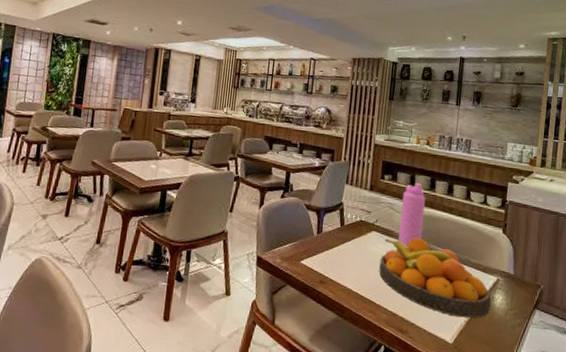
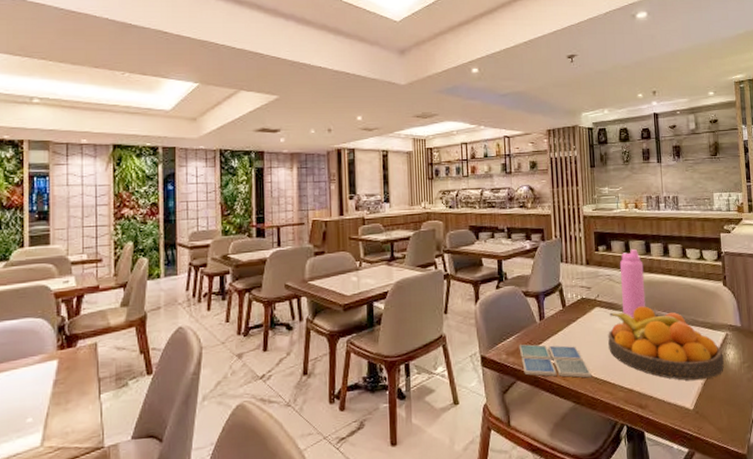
drink coaster: none [293,253,359,295] -> present [519,344,592,378]

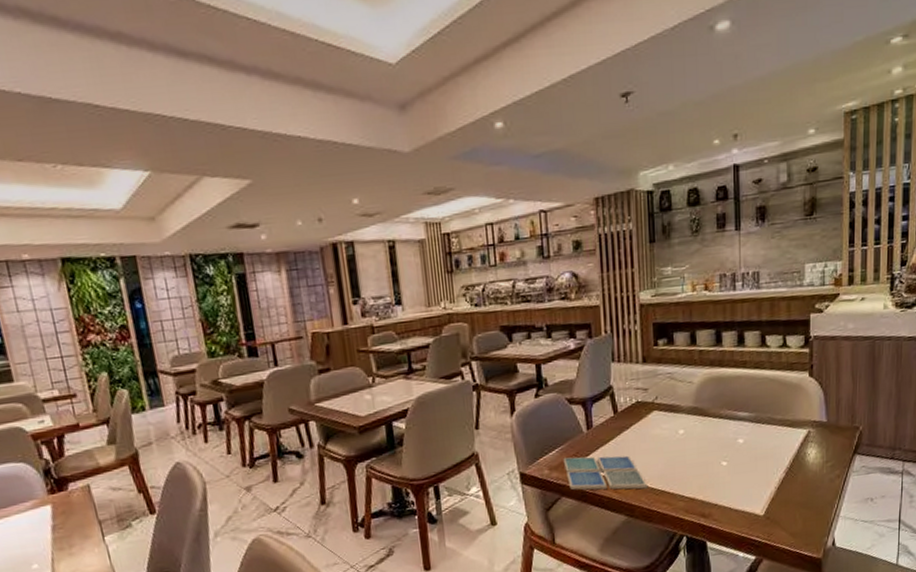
fruit bowl: present [608,306,724,381] -> none [667,406,803,485]
water bottle: present [620,248,646,319] -> none [684,339,714,422]

